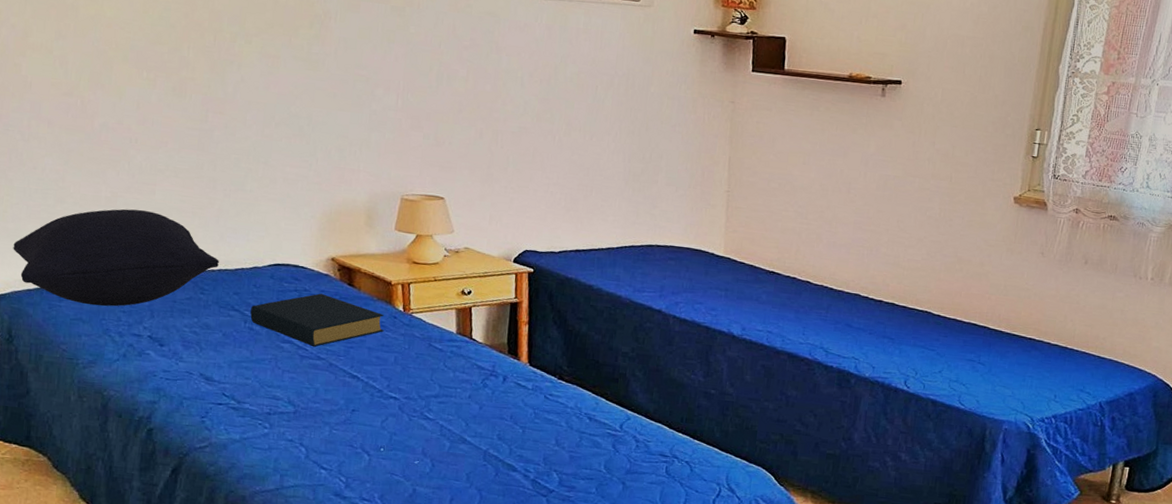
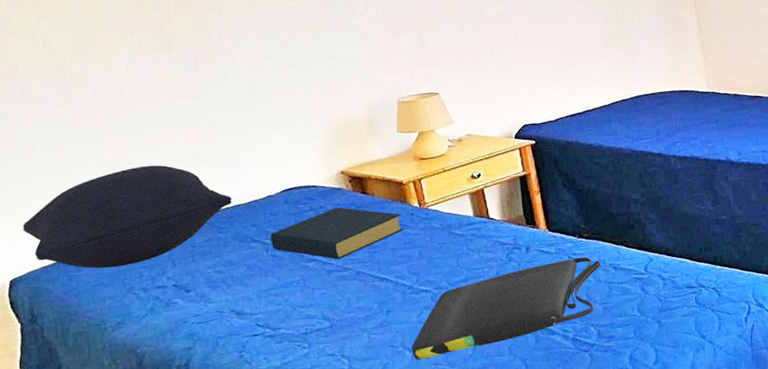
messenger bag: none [369,398,576,467] -> present [411,256,601,360]

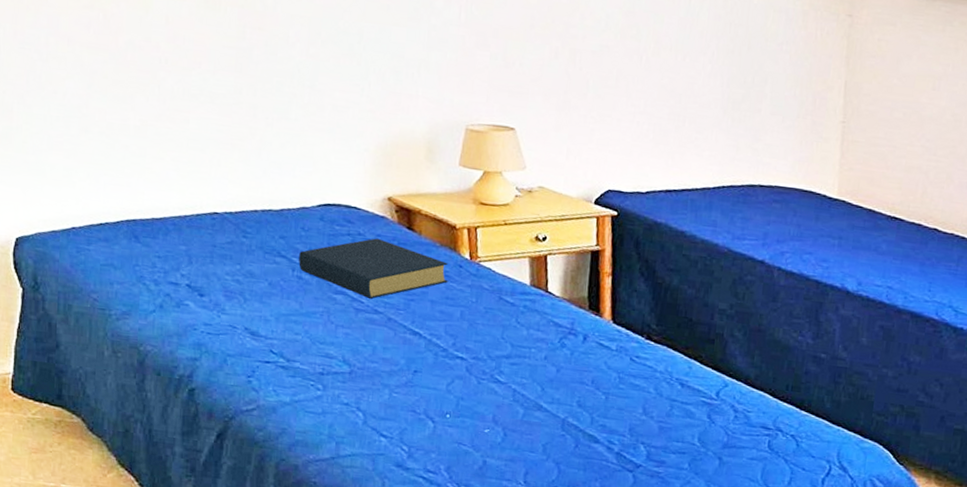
pillow: present [22,165,232,269] -> none [35,139,262,251]
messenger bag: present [411,256,601,360] -> none [434,359,666,437]

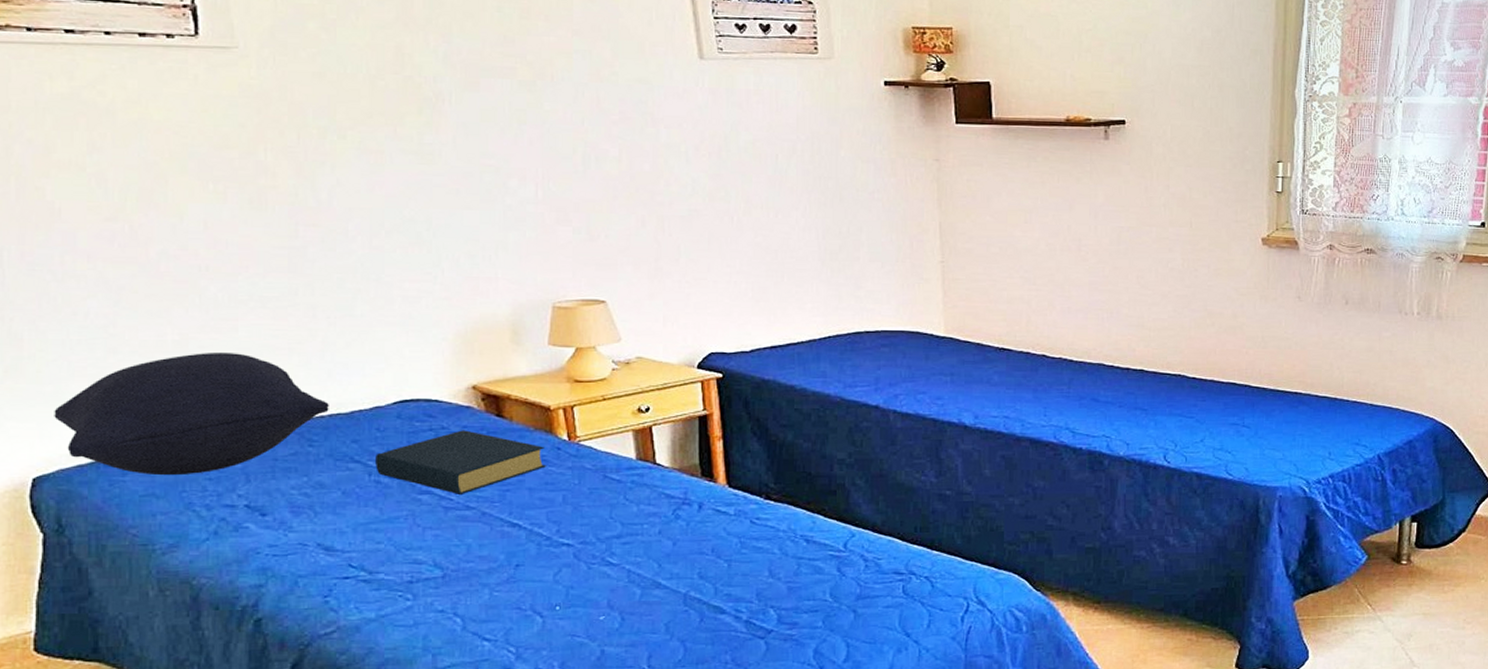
pillow: none [35,139,262,251] -> present [54,351,329,476]

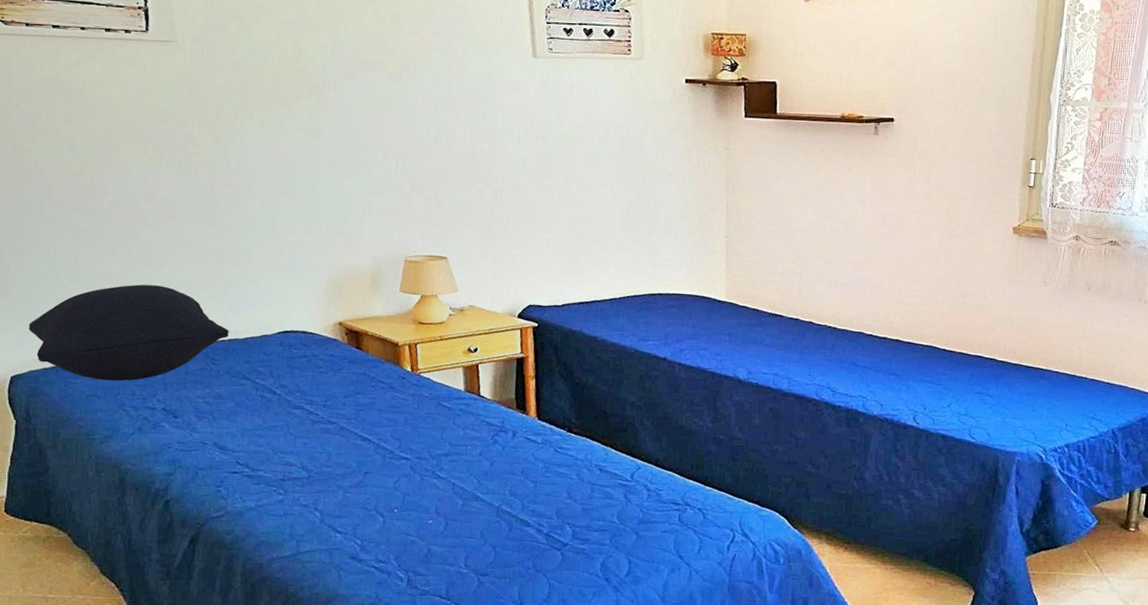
hardback book: present [376,430,547,494] -> none [261,358,394,411]

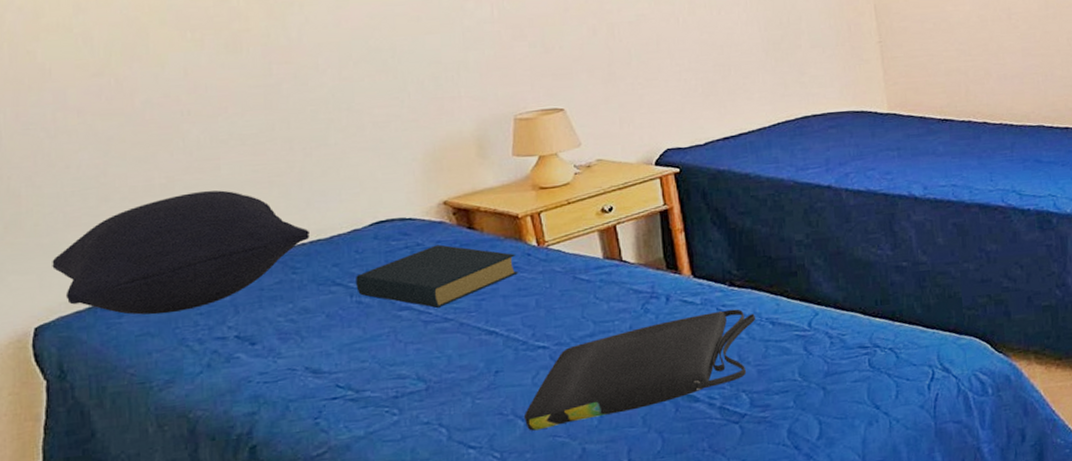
hardback book: none [261,358,394,411] -> present [356,244,519,308]
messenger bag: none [383,451,586,527] -> present [523,309,755,431]

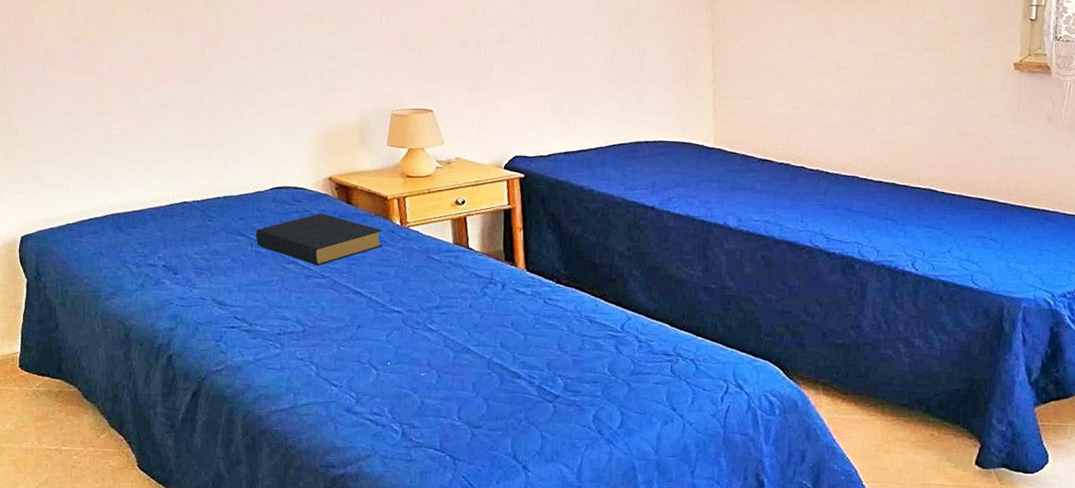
pillow: present [52,190,310,315] -> none [36,144,224,240]
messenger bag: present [523,309,755,431] -> none [377,303,576,380]

